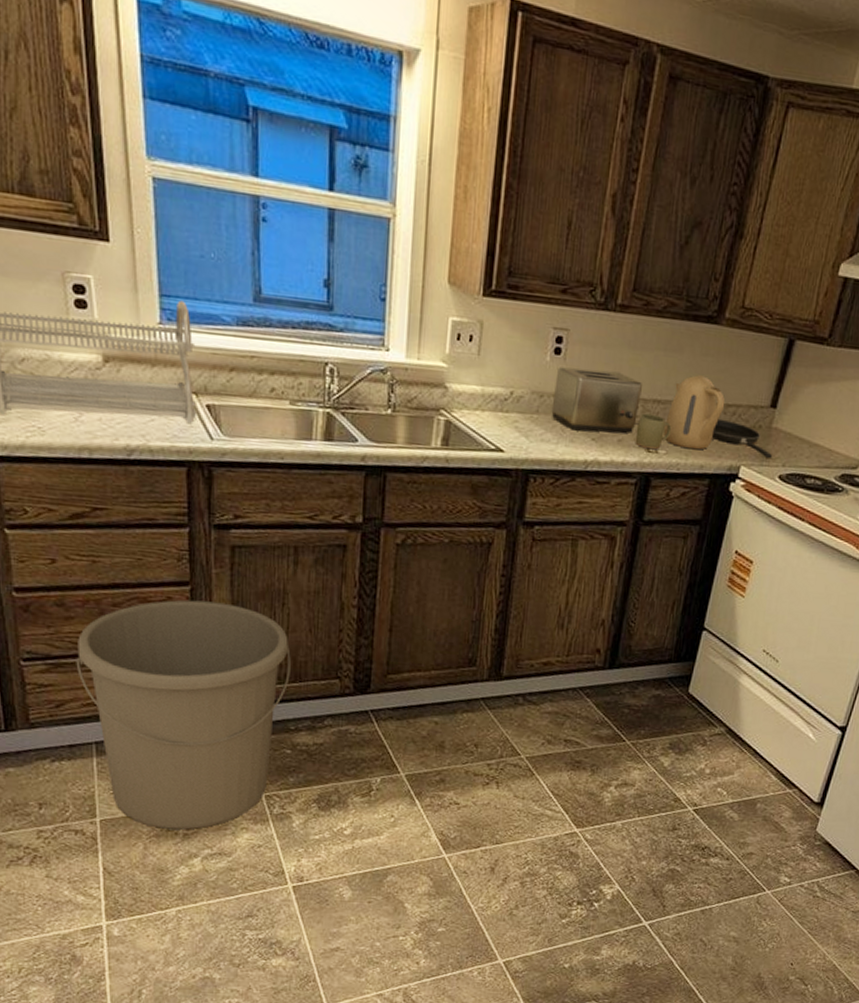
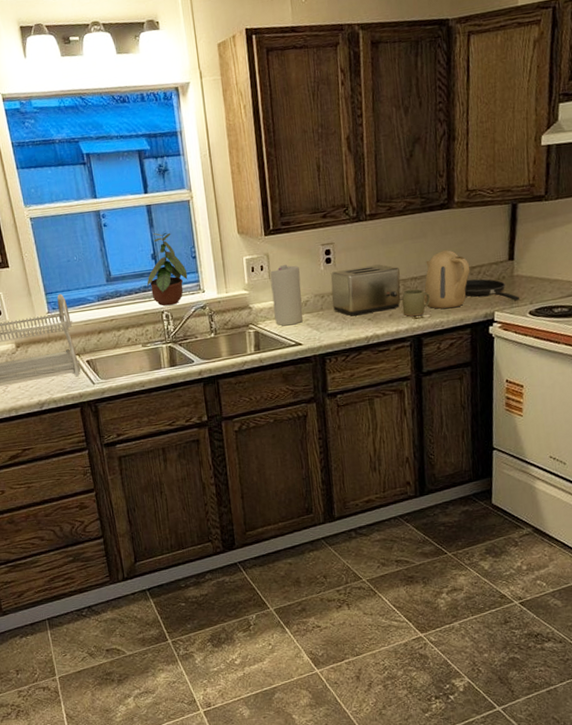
bucket: present [76,599,291,830] -> none [26,499,175,678]
potted plant: none [311,251,370,358] -> present [147,231,188,306]
paper towel holder: none [475,340,519,424] -> present [270,264,303,326]

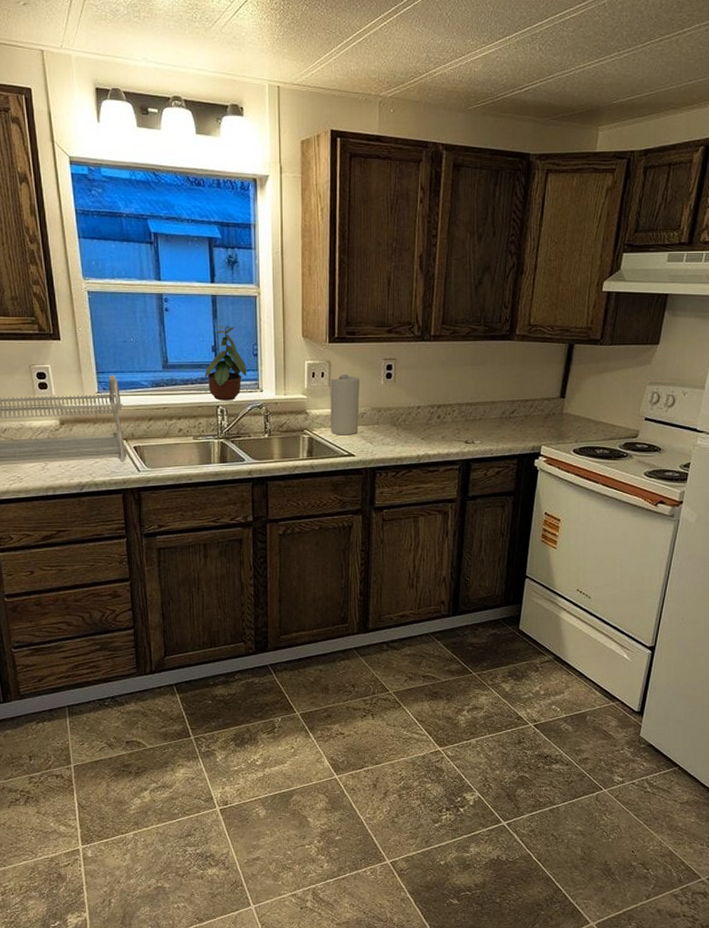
toaster: present [330,264,401,316] -> none [388,386,456,434]
mug: present [402,288,431,317] -> none [455,414,483,441]
kettle: present [424,250,470,309] -> none [478,380,524,438]
frying pan: present [464,279,520,302] -> none [515,411,567,438]

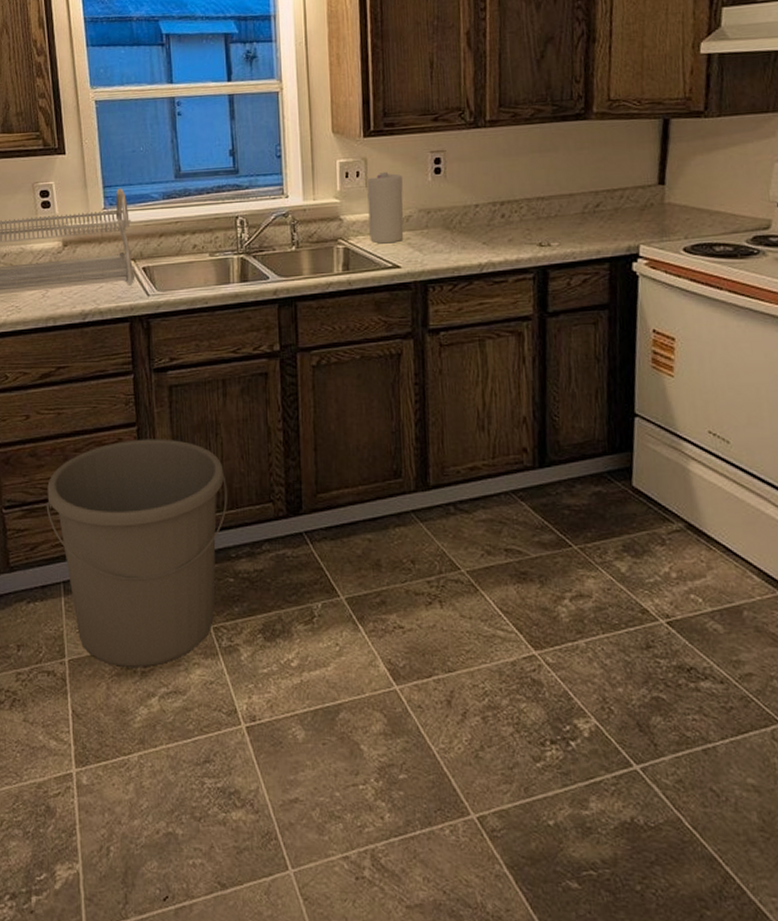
bucket: none [51,592,207,769] -> present [46,439,227,667]
potted plant: present [204,324,247,401] -> none [221,124,270,211]

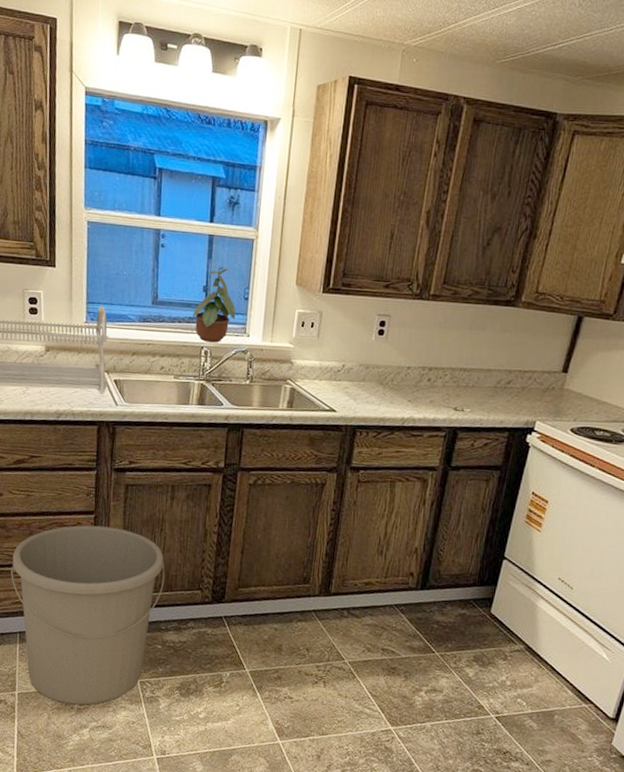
potted plant: none [221,124,270,211] -> present [192,265,236,343]
paper towel holder: present [367,171,404,244] -> none [314,326,350,390]

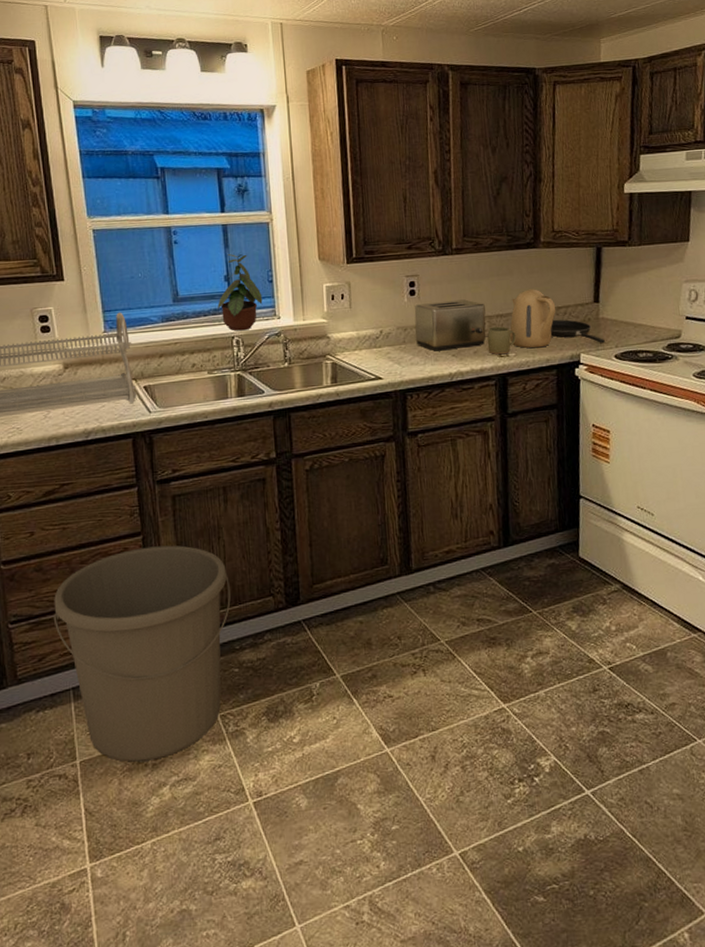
toaster: none [375,344,451,396] -> present [414,299,486,351]
mug: none [444,379,476,409] -> present [487,326,517,355]
kettle: none [469,347,522,409] -> present [509,289,556,349]
frying pan: none [510,382,565,415] -> present [550,319,606,344]

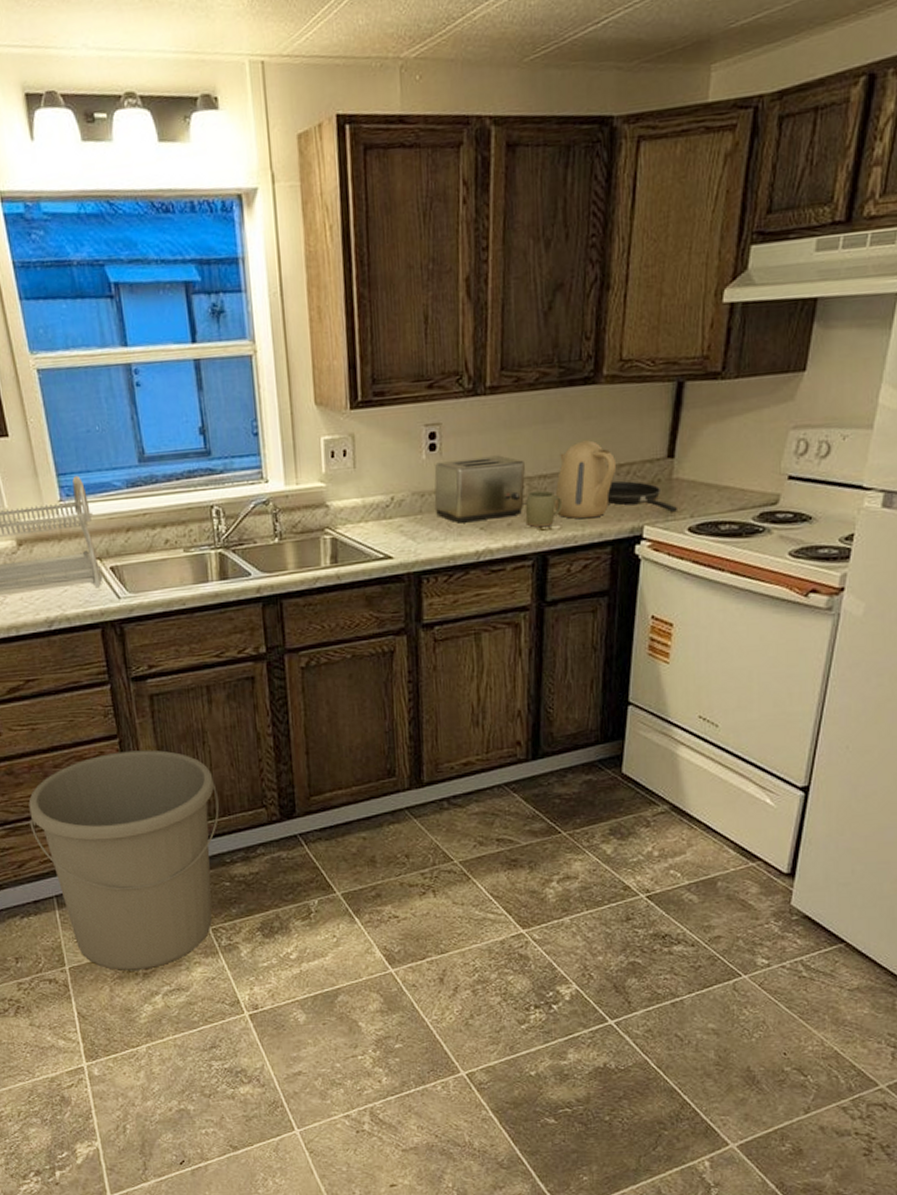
potted plant: present [218,252,263,331] -> none [192,396,247,499]

